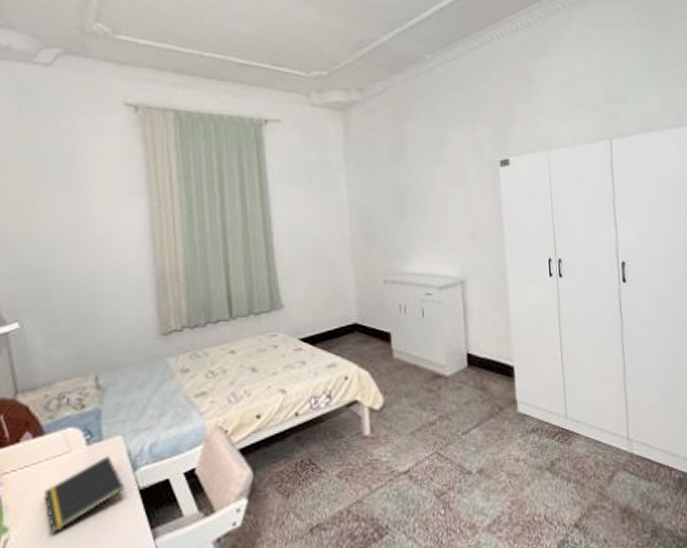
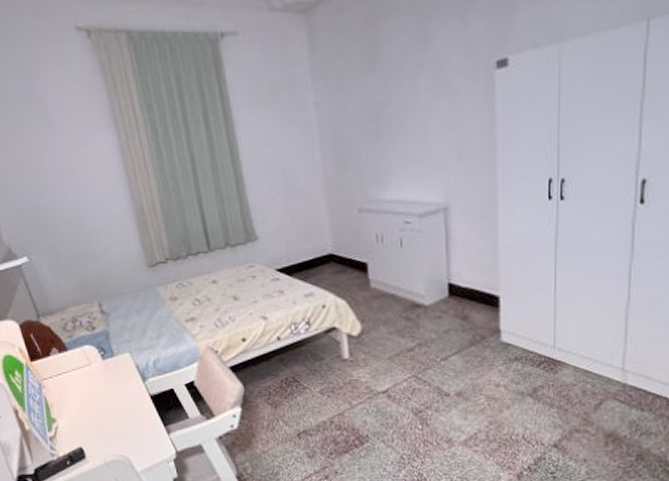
notepad: present [43,456,124,534] -> none [76,369,138,425]

